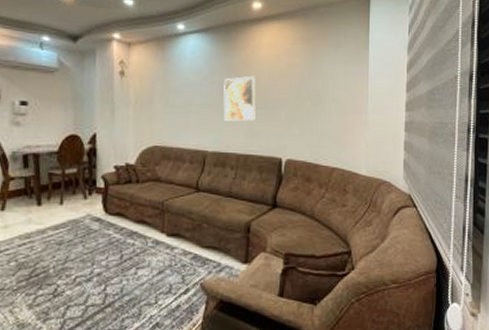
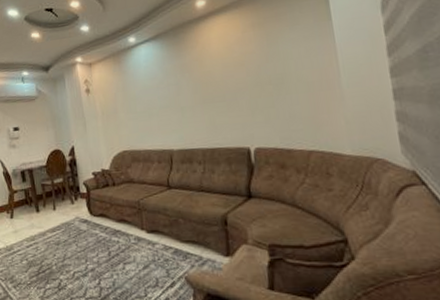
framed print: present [223,75,256,121] -> none [179,71,216,119]

